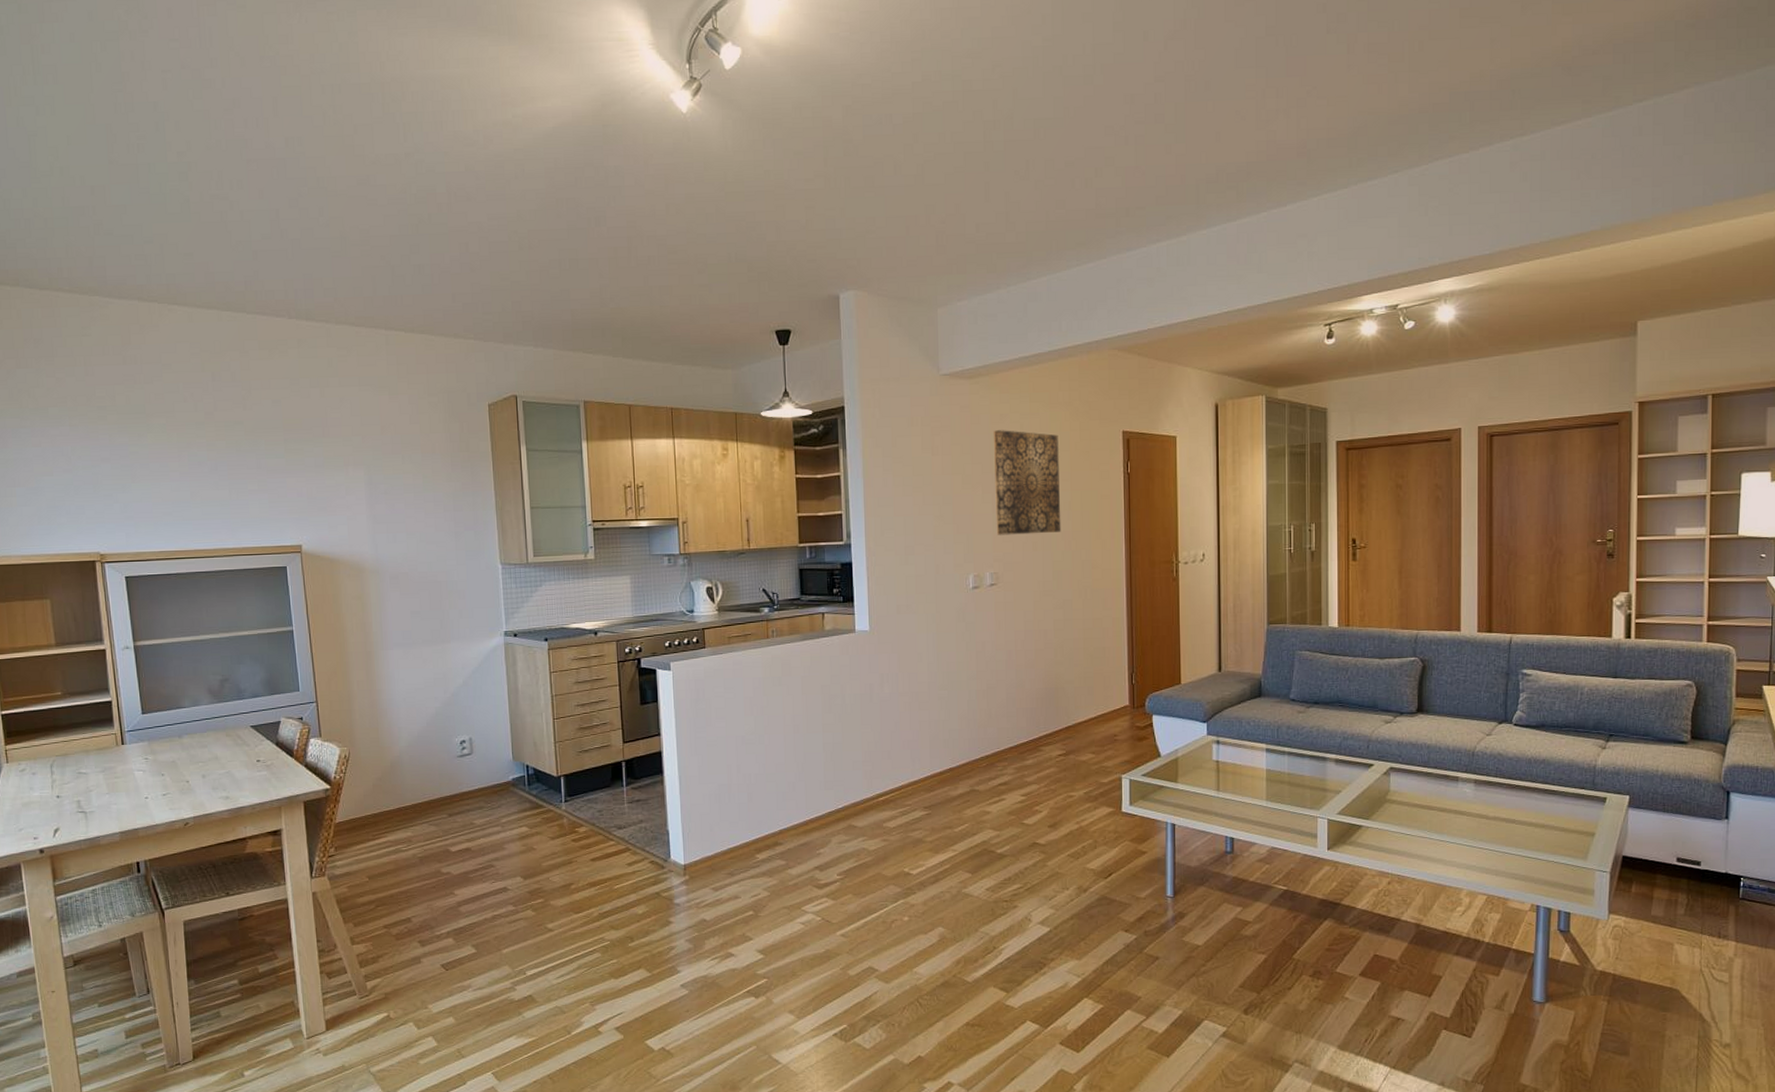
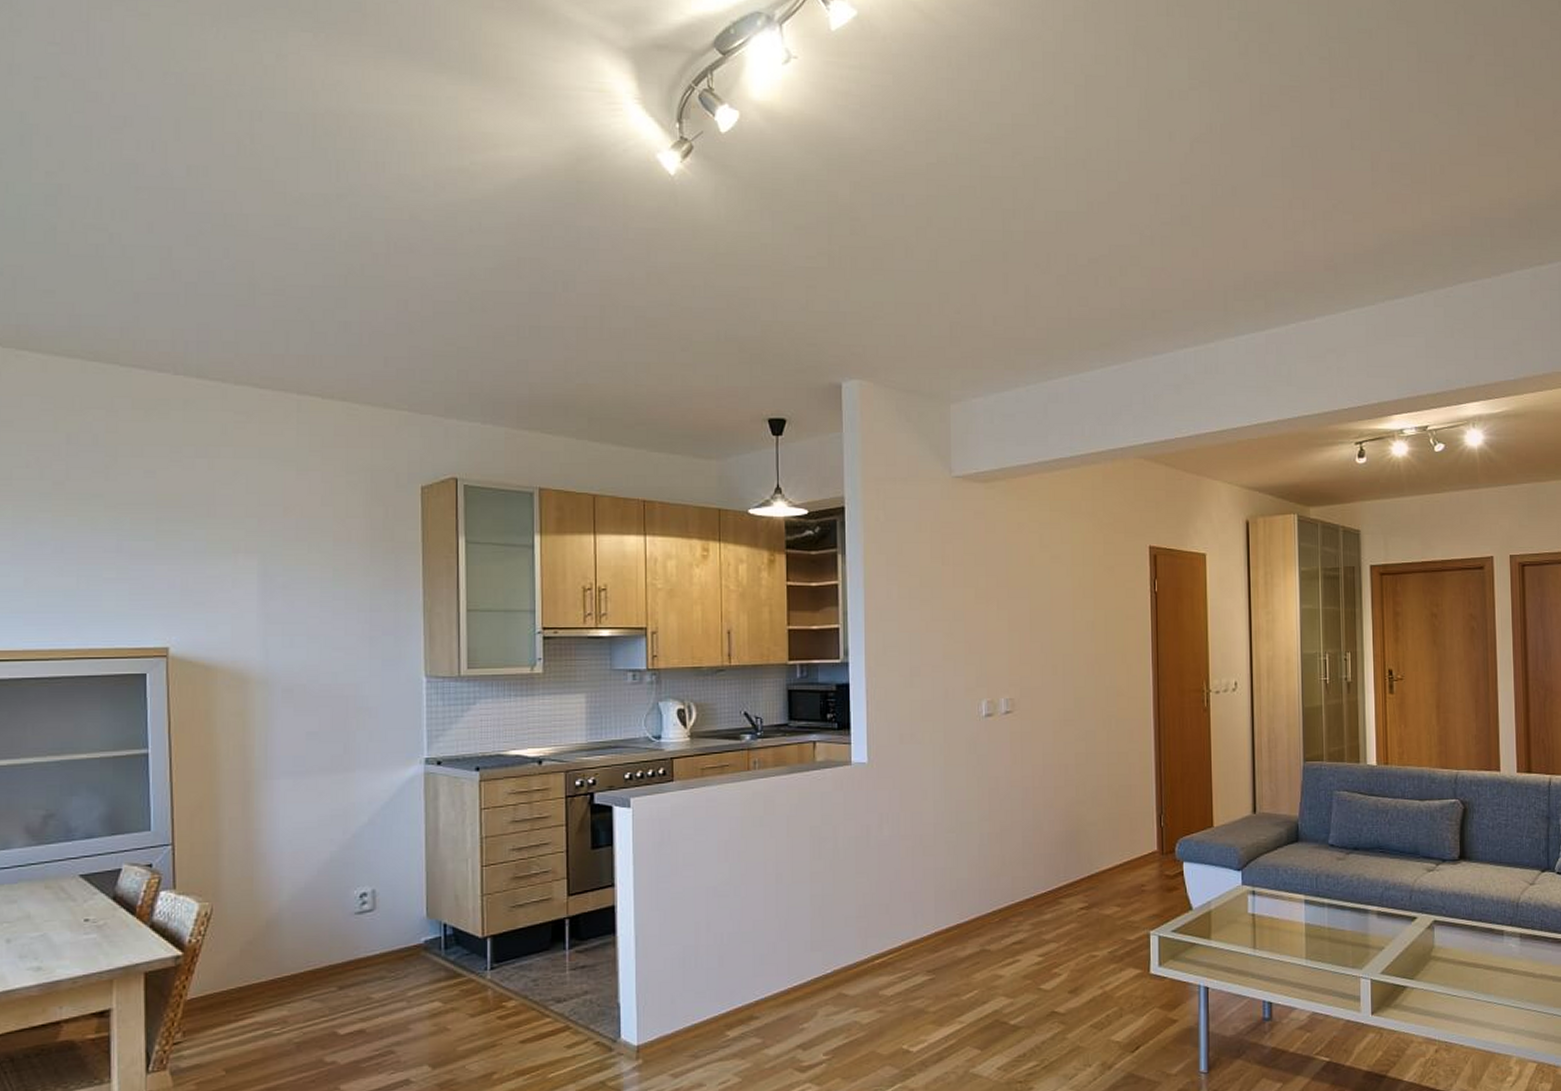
wall art: present [993,430,1061,535] -> none [1009,540,1084,657]

